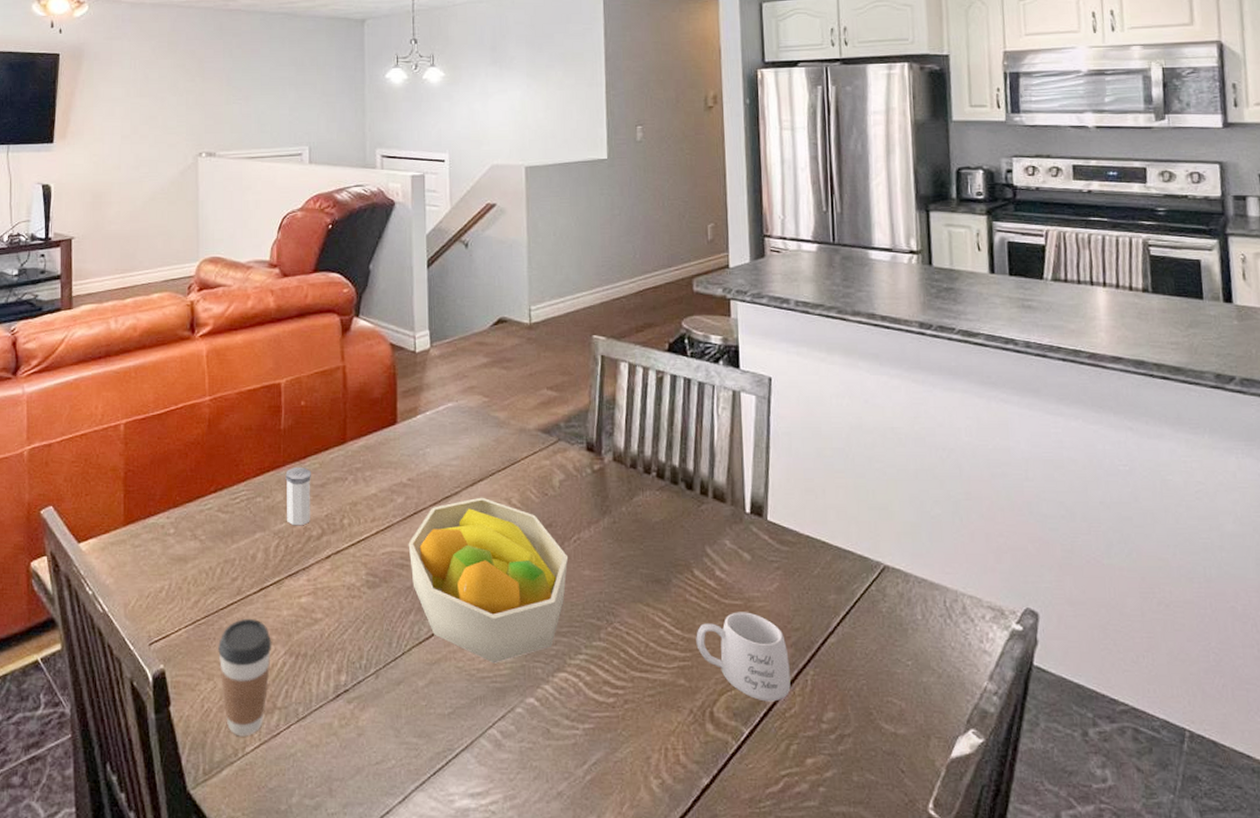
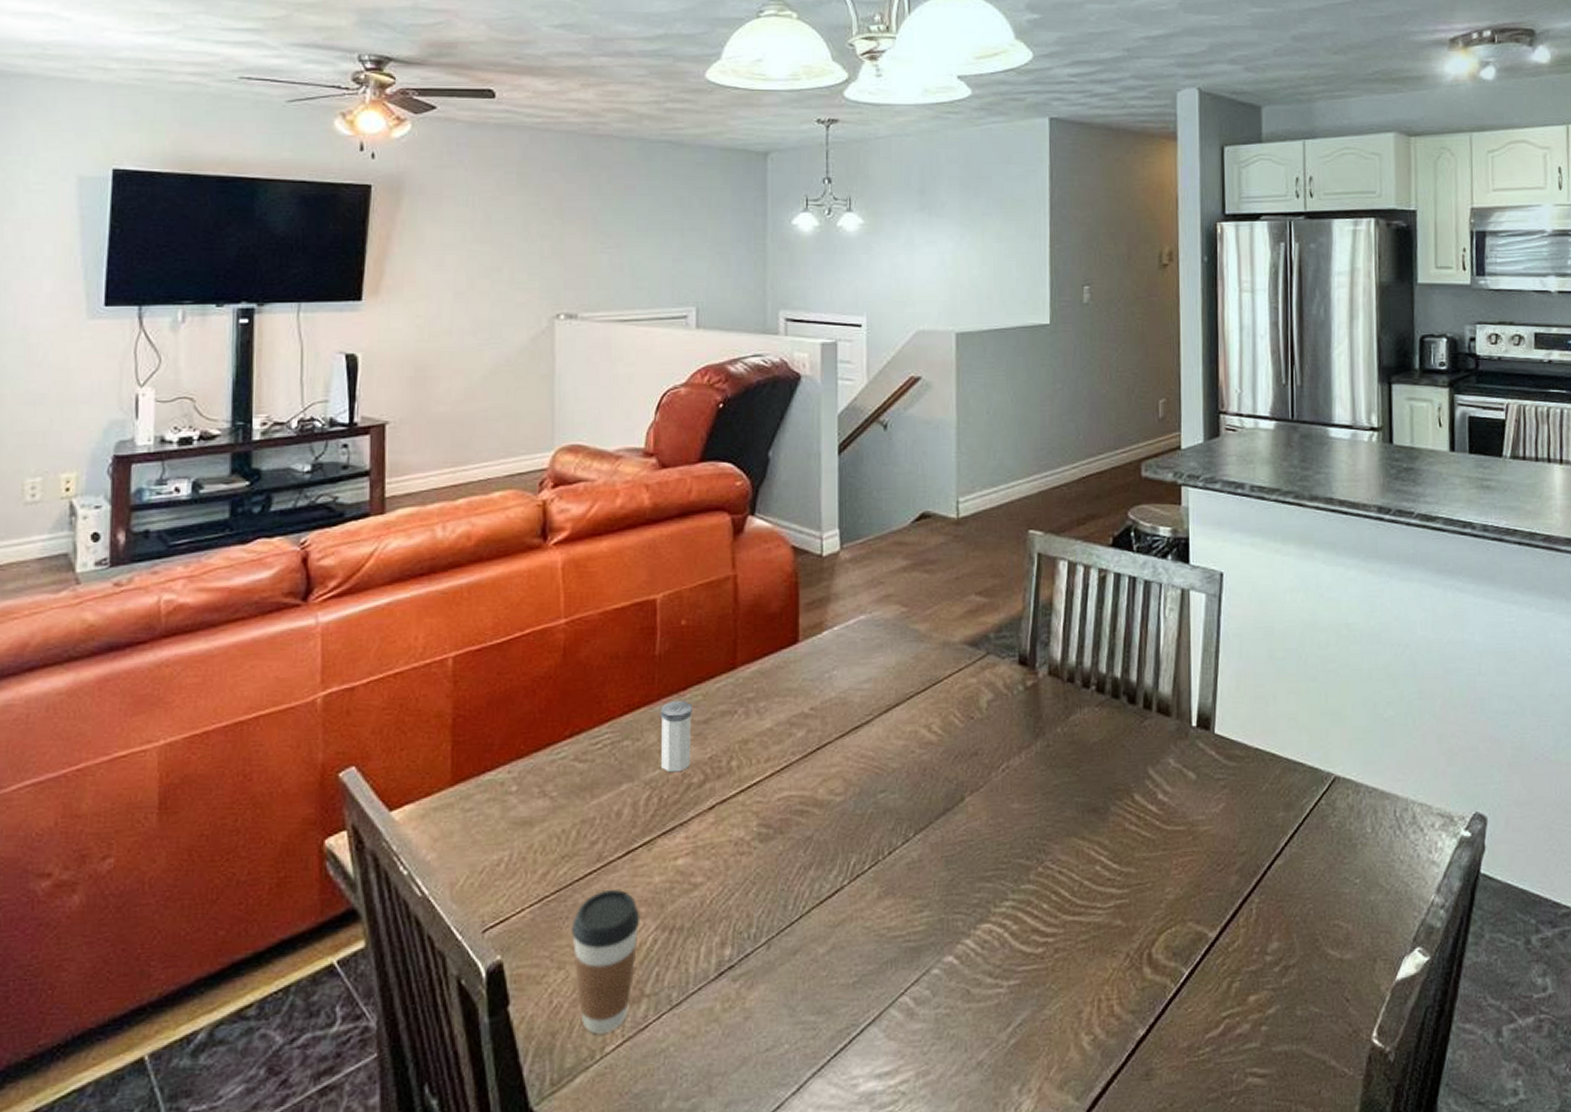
fruit bowl: present [408,497,569,664] -> none [809,725,996,920]
mug: present [696,612,791,702] -> none [1135,838,1235,937]

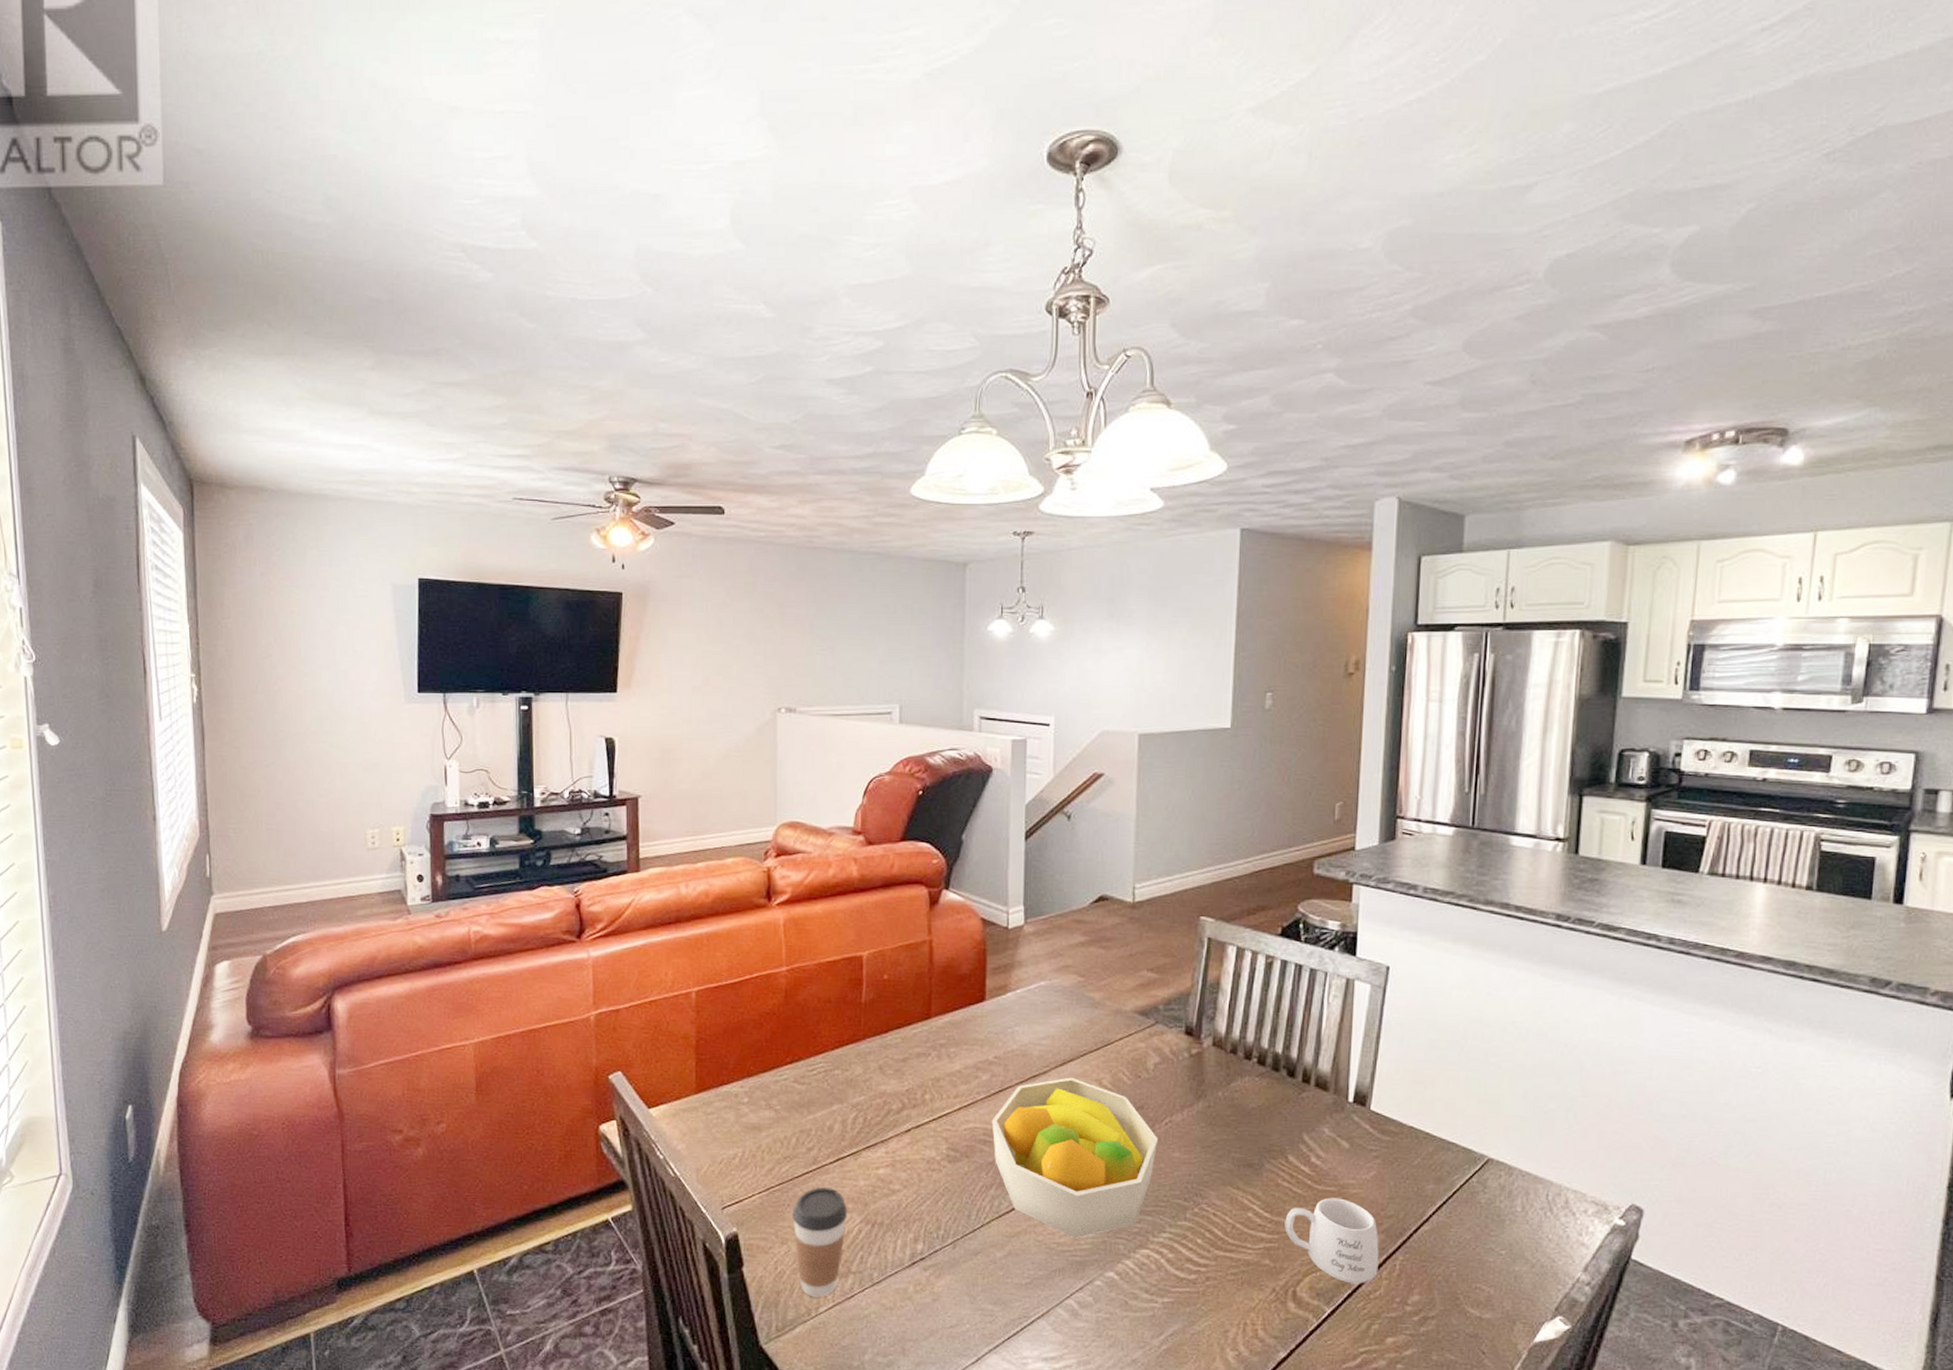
salt shaker: present [660,701,692,773] -> none [865,1041,892,1100]
fruit bowl: none [809,725,996,920] -> present [992,1077,1159,1238]
mug: none [1135,838,1235,937] -> present [1284,1198,1379,1284]

